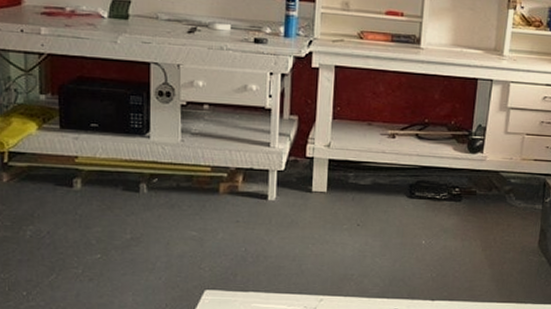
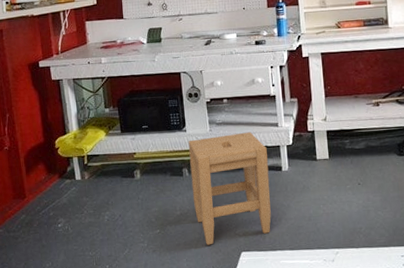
stool: none [149,148,252,279] -> present [188,132,271,245]

